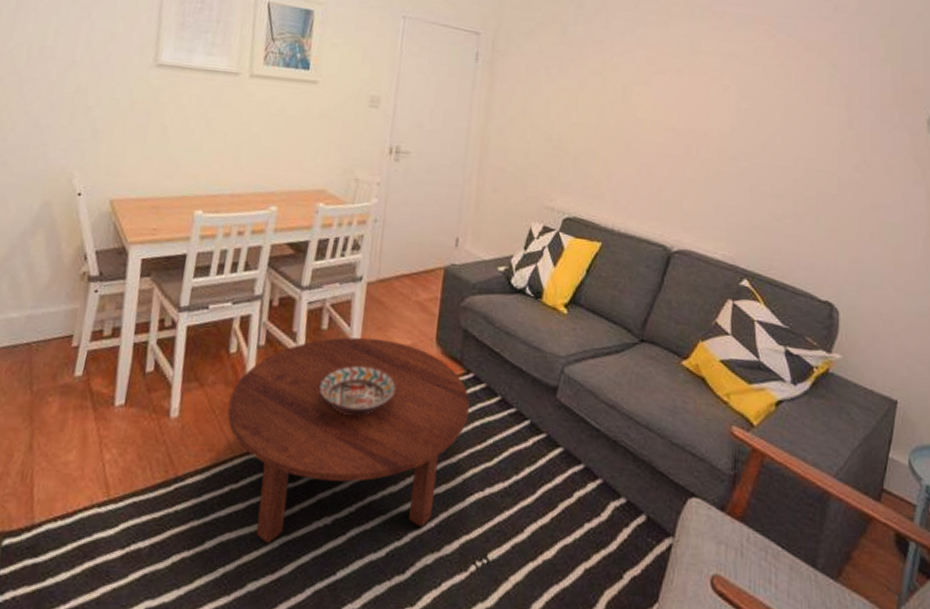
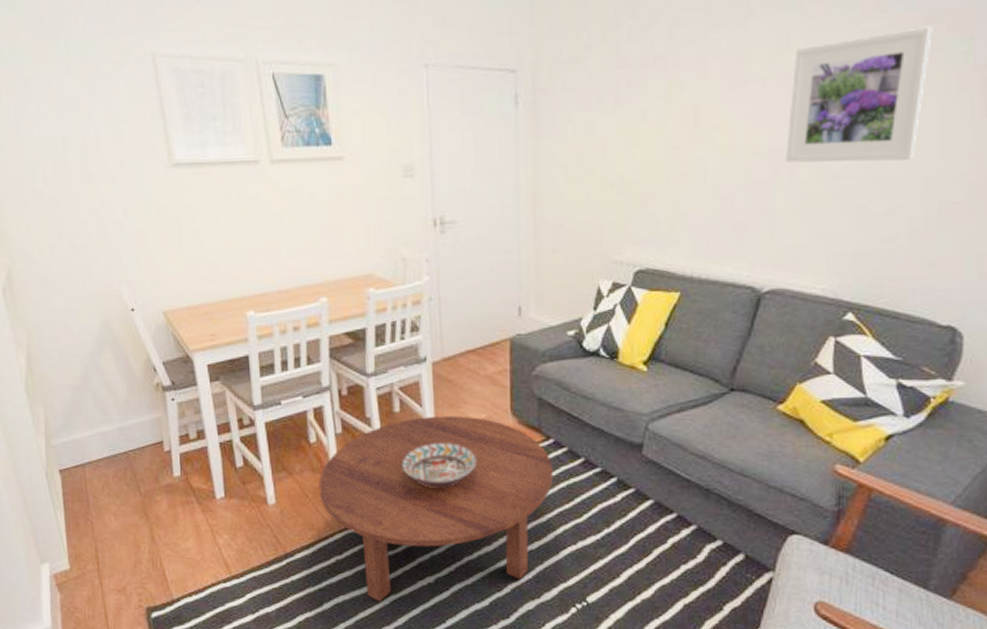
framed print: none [695,51,808,153] -> present [786,26,933,163]

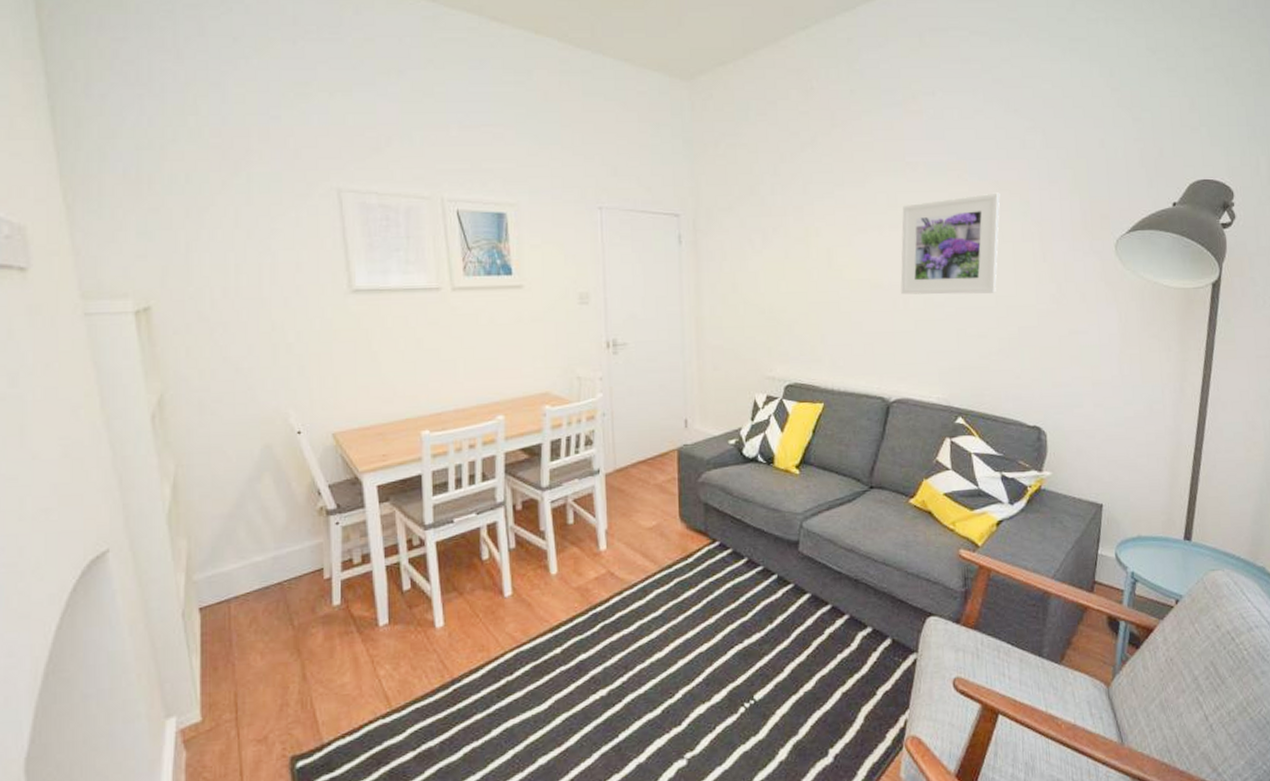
coffee table: present [318,415,553,602] -> none [490,524,720,722]
decorative bowl: present [401,443,477,489] -> none [574,551,649,599]

